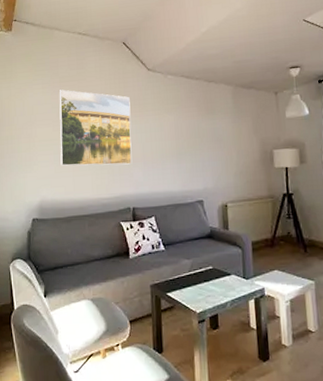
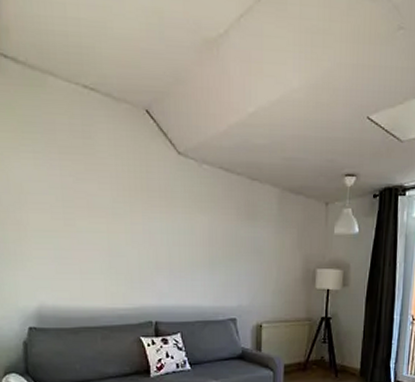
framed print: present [59,89,132,166] -> none [58,164,156,271]

